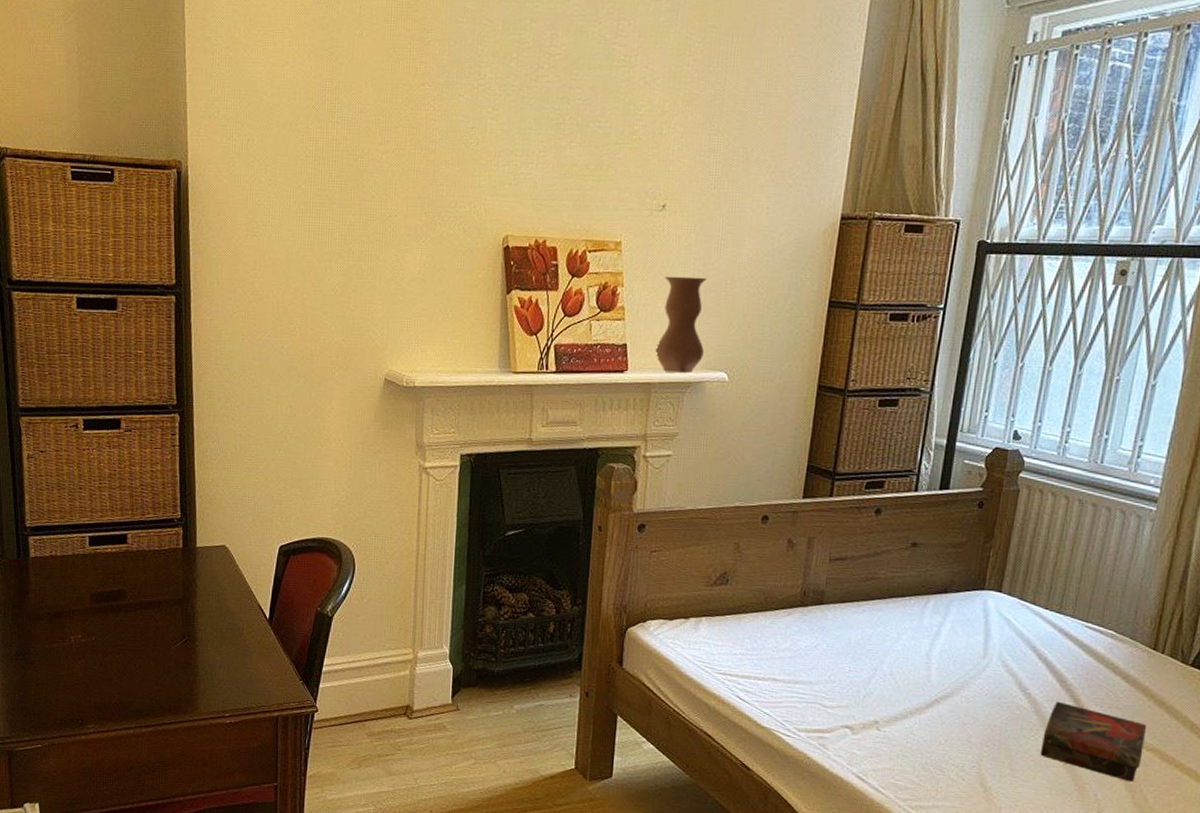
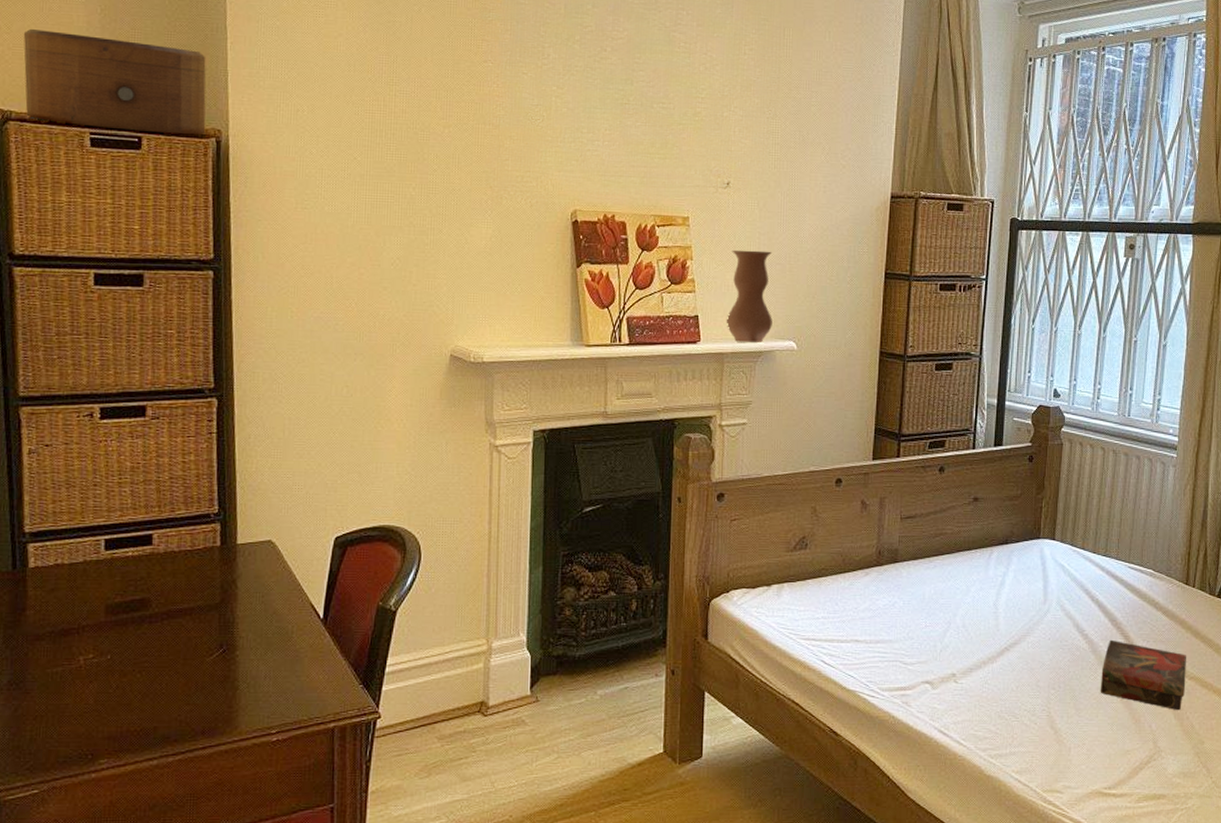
clock: none [15,69,168,167] -> present [23,28,206,135]

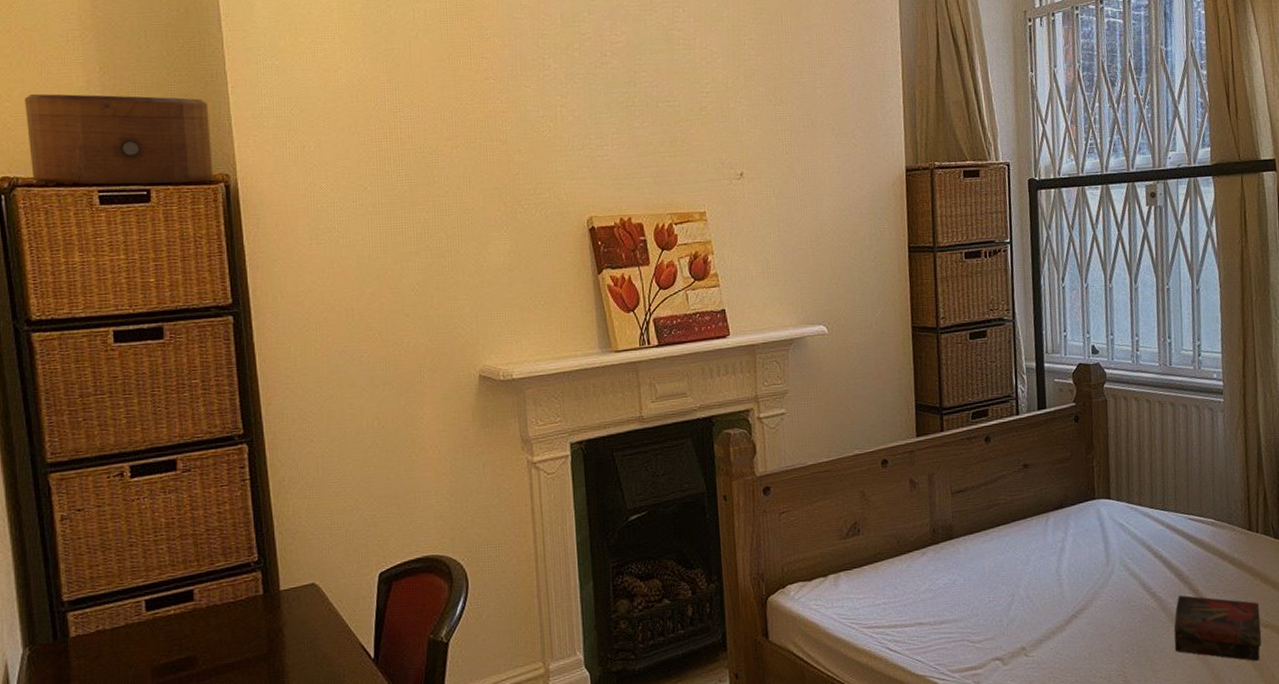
vase: present [726,249,772,344] -> none [752,237,801,333]

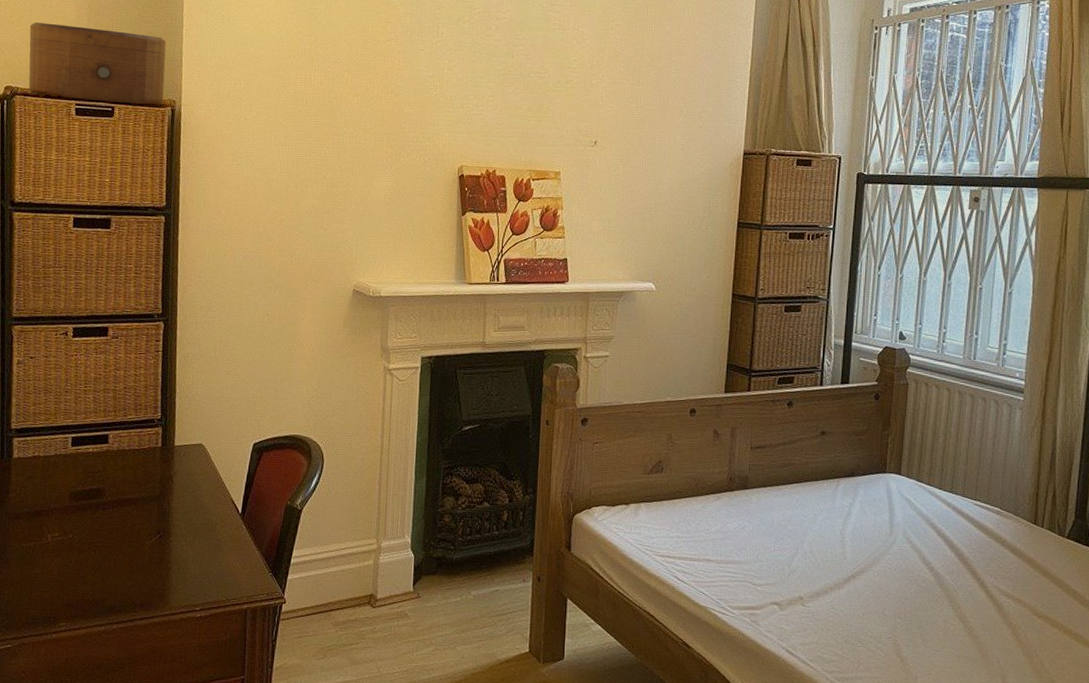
book: present [1173,595,1262,662] -> none [946,573,1036,648]

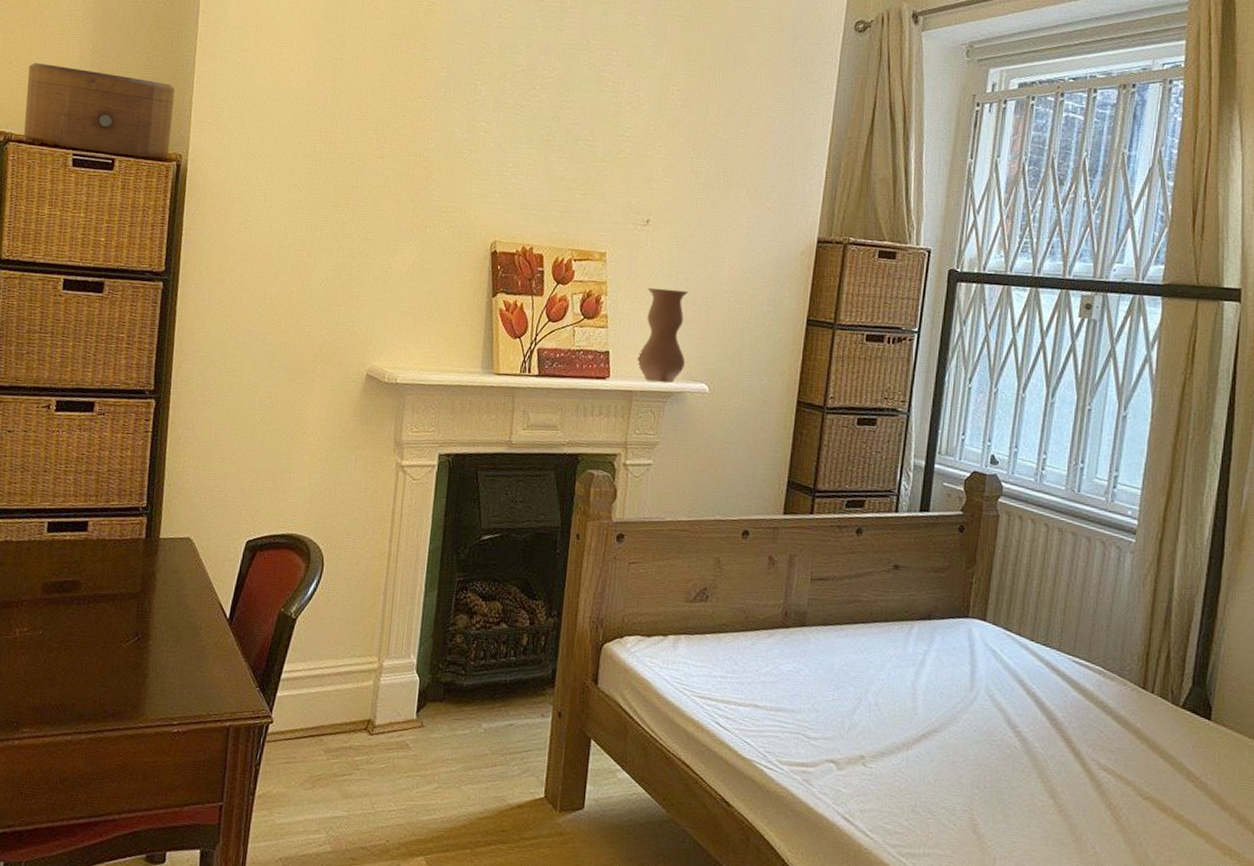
vase: none [591,200,634,285] -> present [637,287,688,384]

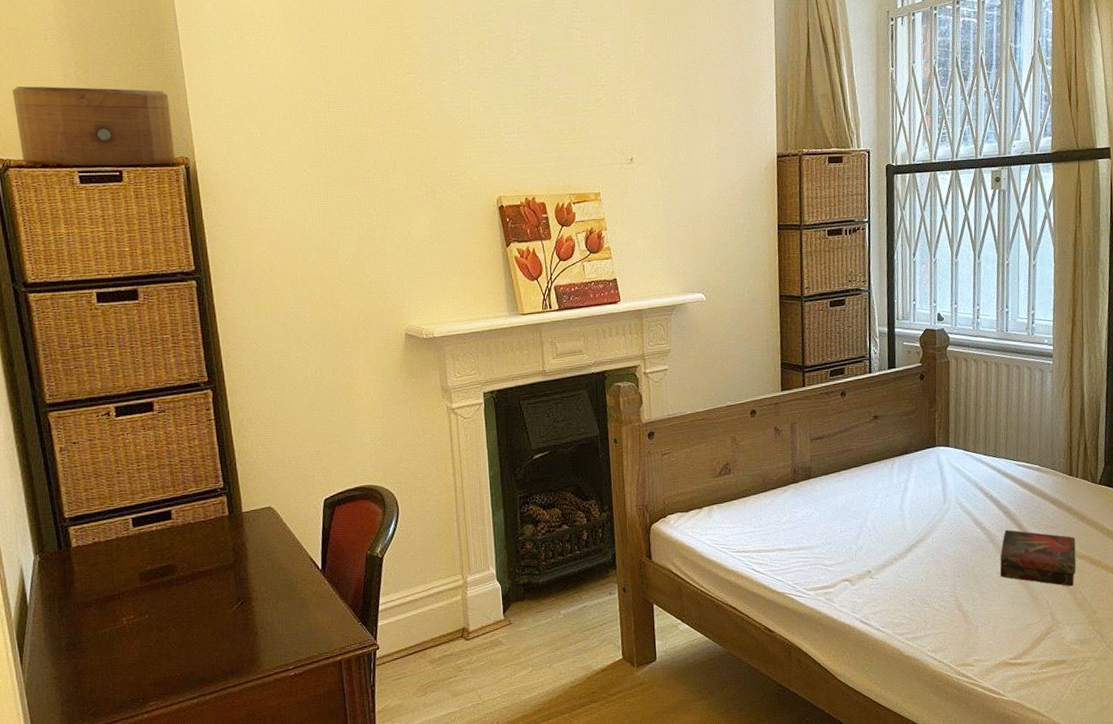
vase: present [637,287,688,384] -> none [640,215,682,299]
book: none [1033,741,1142,834] -> present [1000,529,1076,587]

